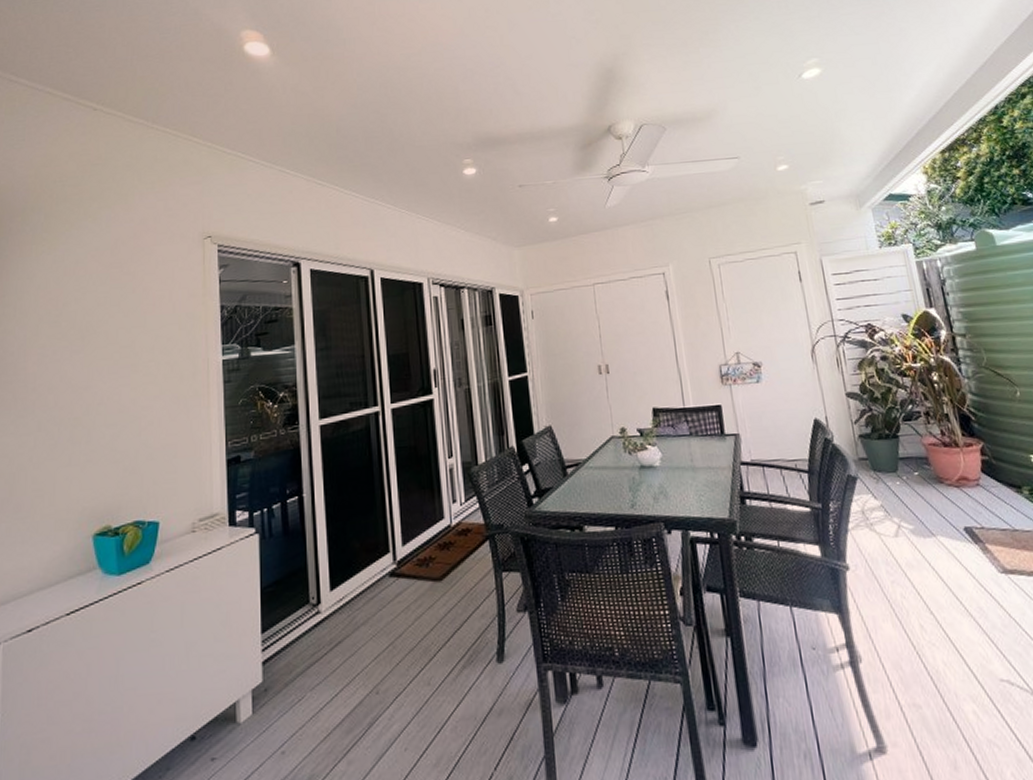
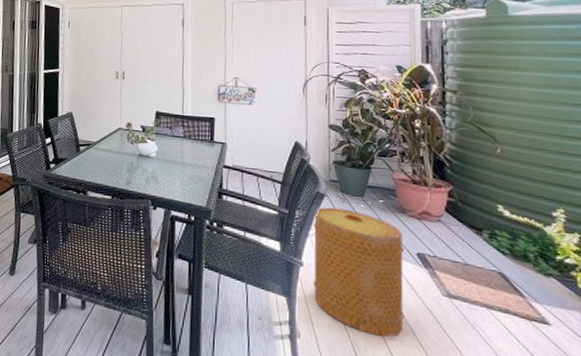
basket: none [849,490,968,639] -> present [313,207,404,337]

